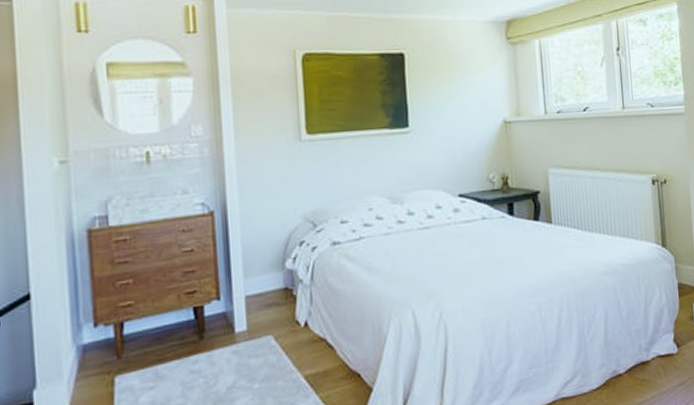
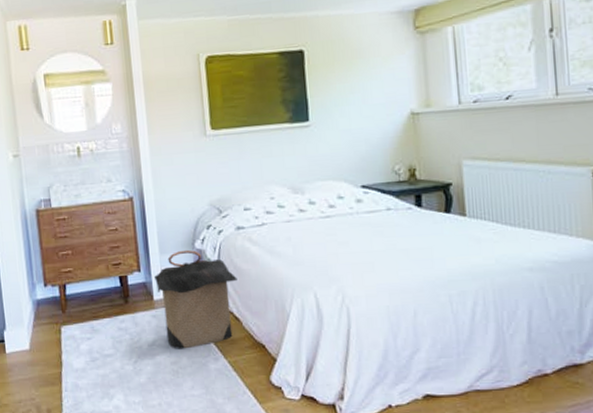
laundry hamper: none [237,270,332,390] -> present [154,249,237,350]

